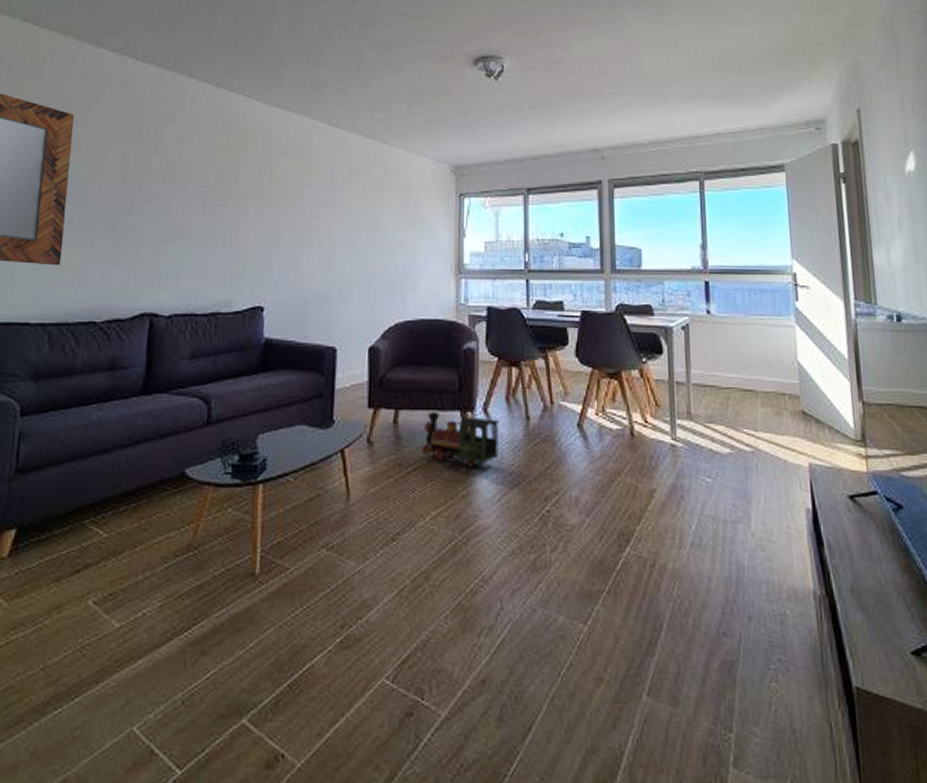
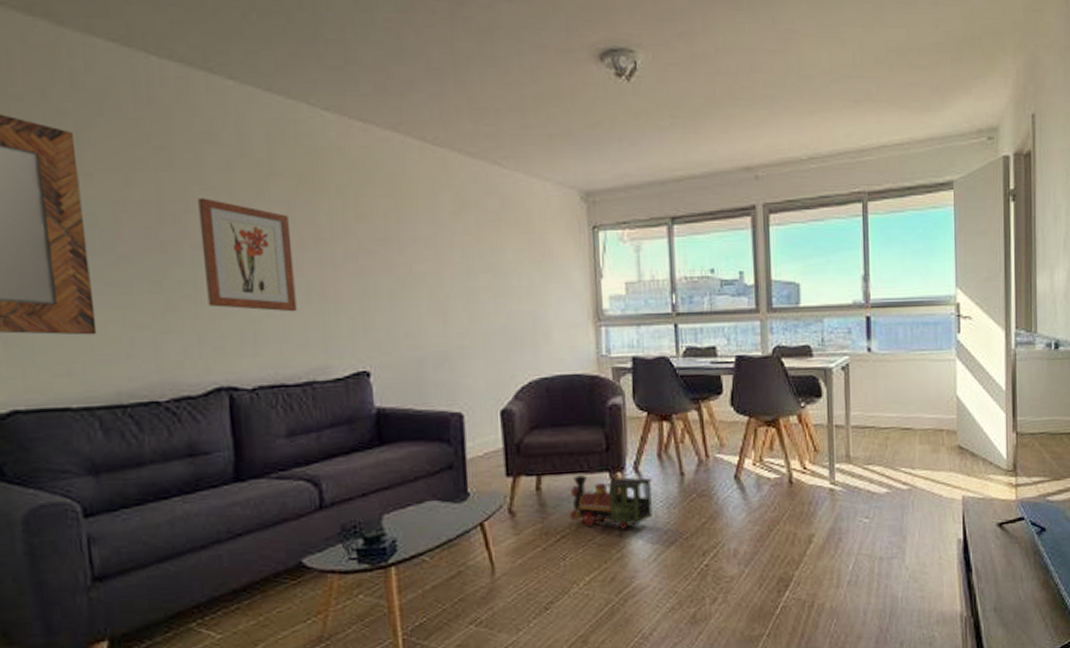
wall art: none [147,163,218,255] -> present [198,197,297,312]

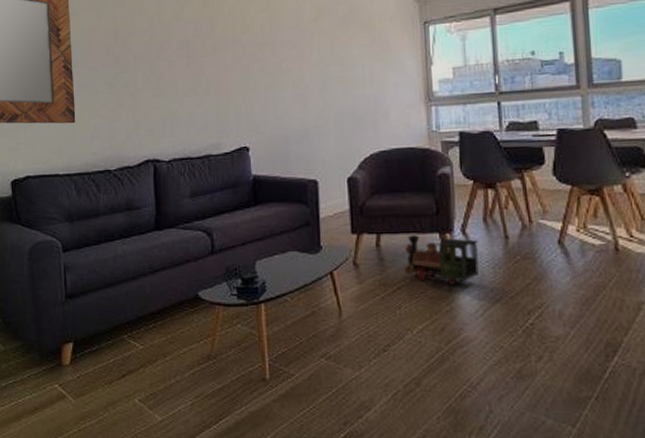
wall art: present [198,197,297,312] -> none [139,23,200,103]

